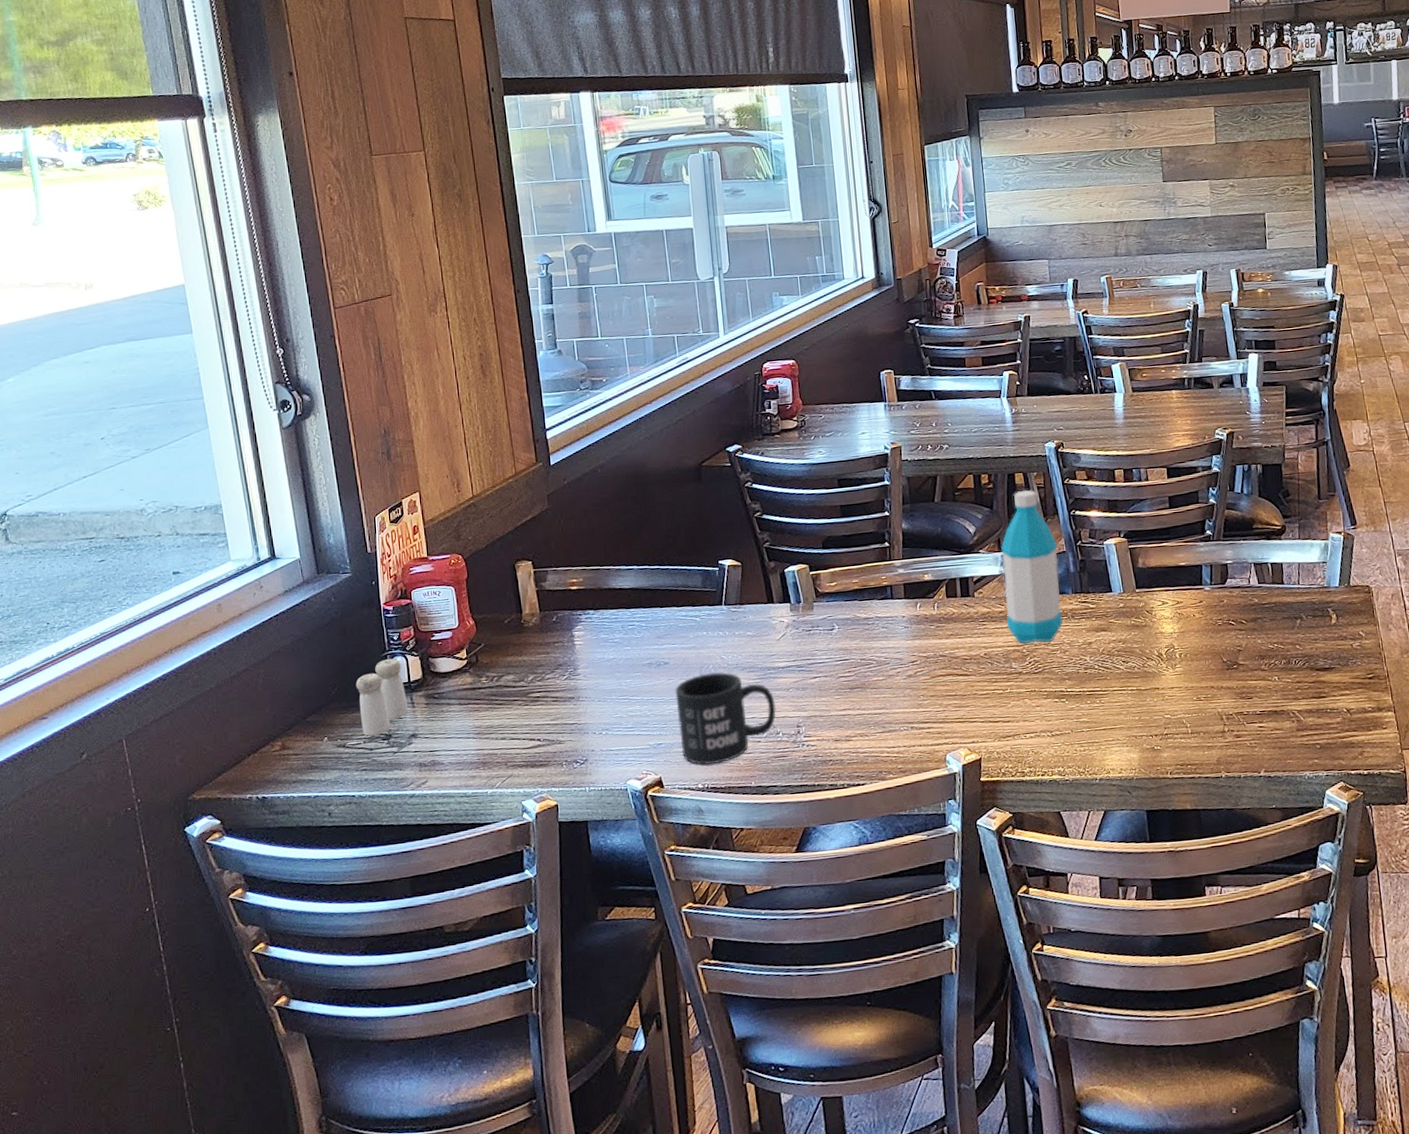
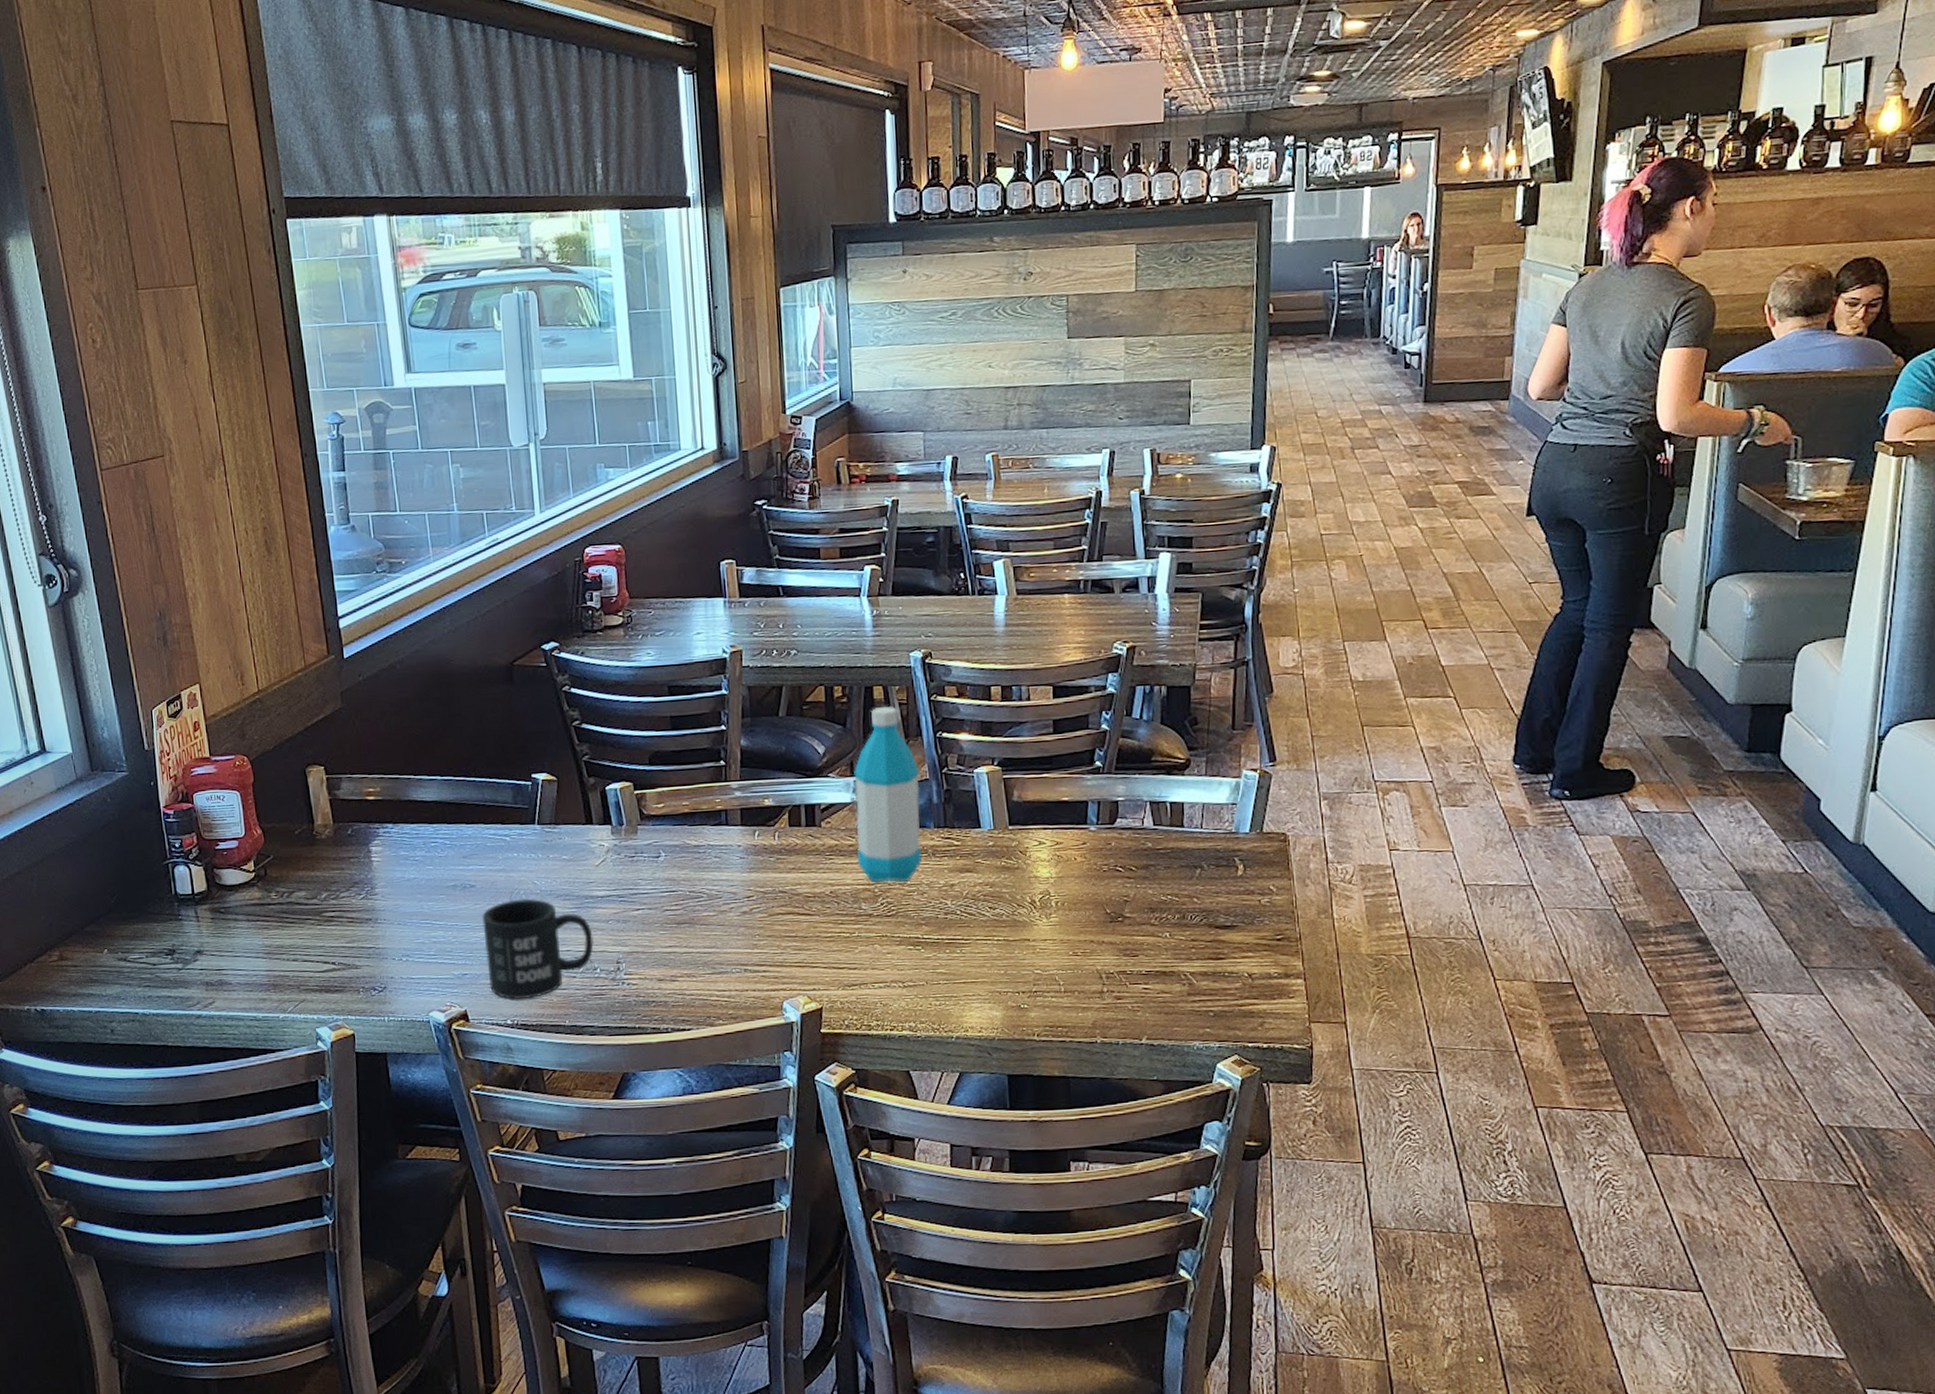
salt and pepper shaker: present [355,658,408,736] -> none [135,867,192,950]

